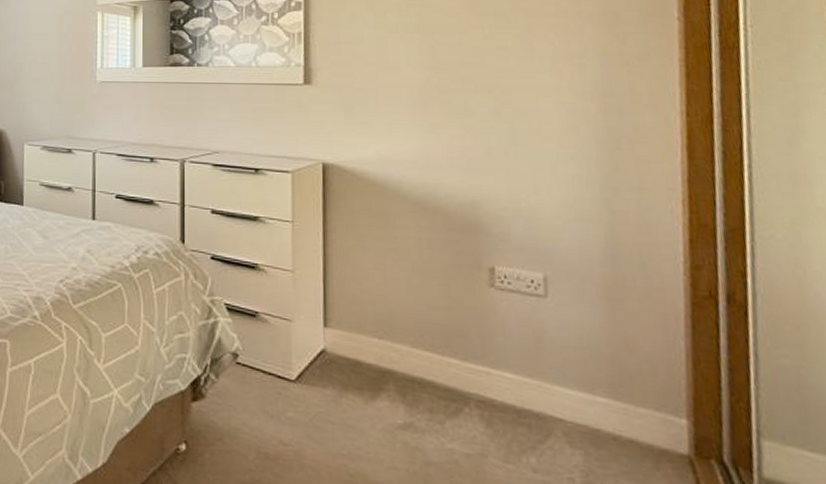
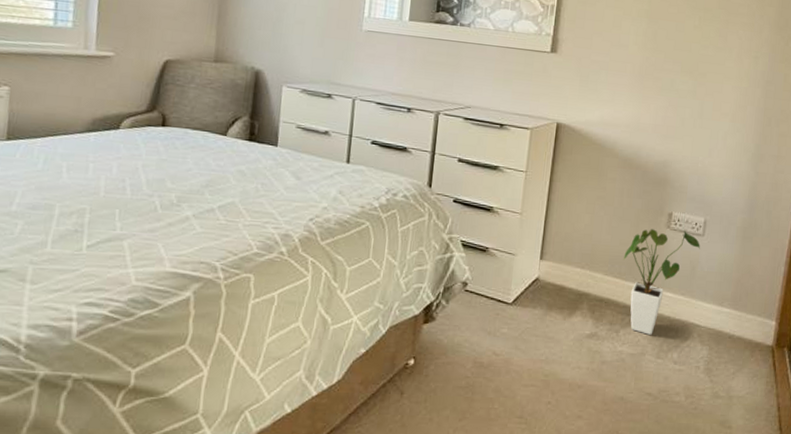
house plant: none [435,288,544,430] -> present [624,229,700,335]

